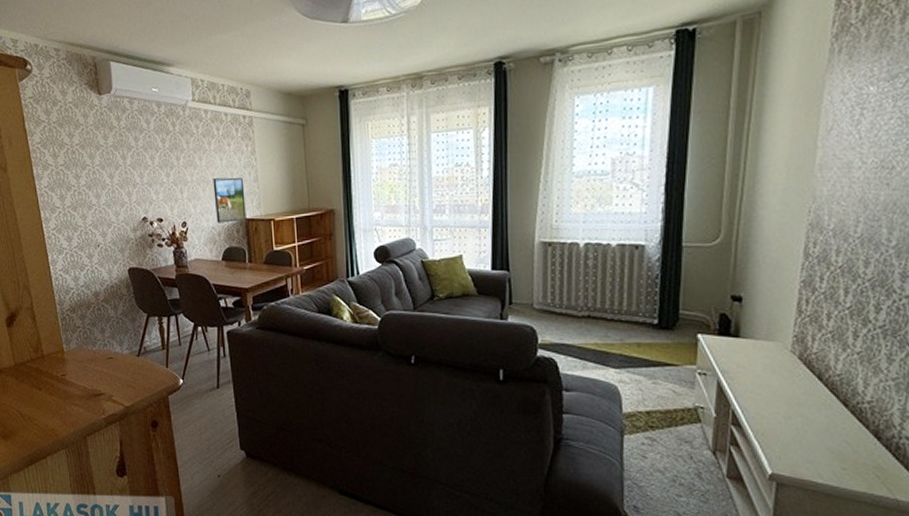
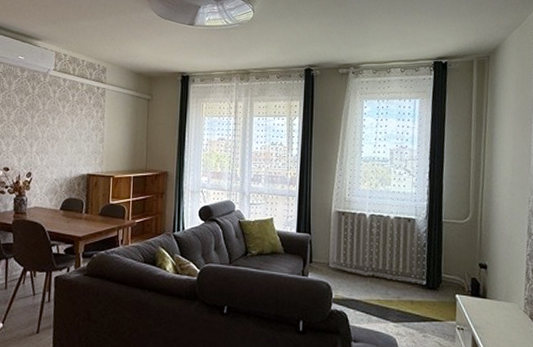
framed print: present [213,177,247,223] -> none [60,137,90,176]

